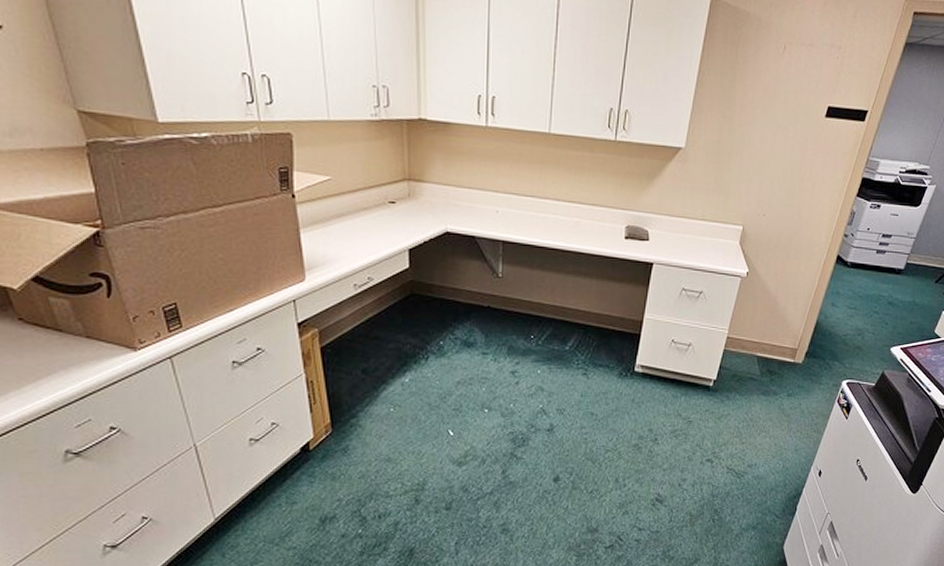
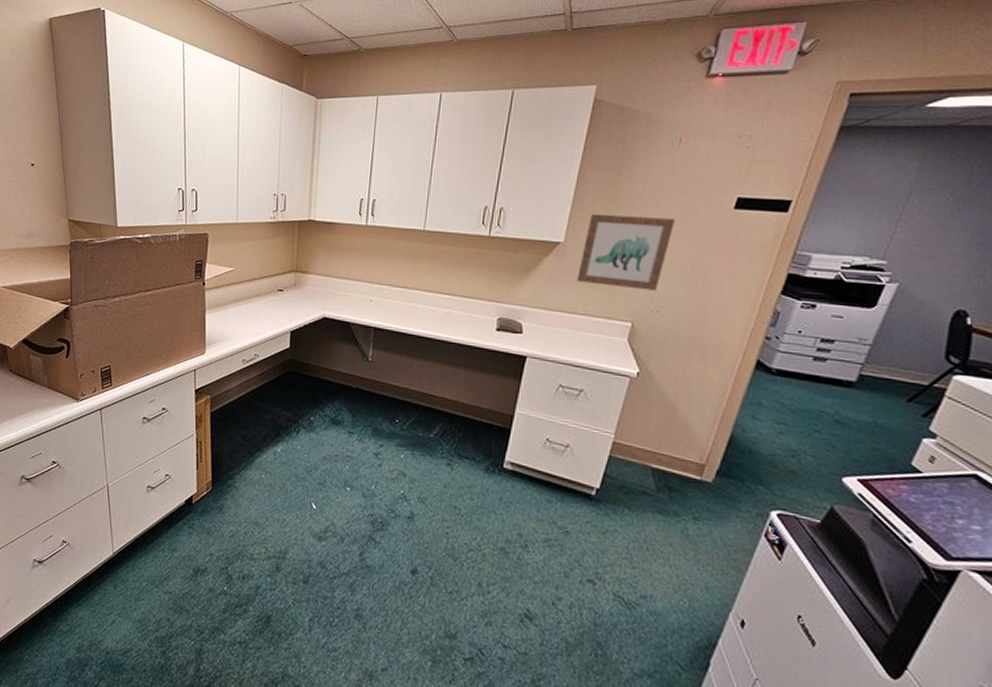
wall art: none [697,119,779,195] -> present [577,214,674,291]

